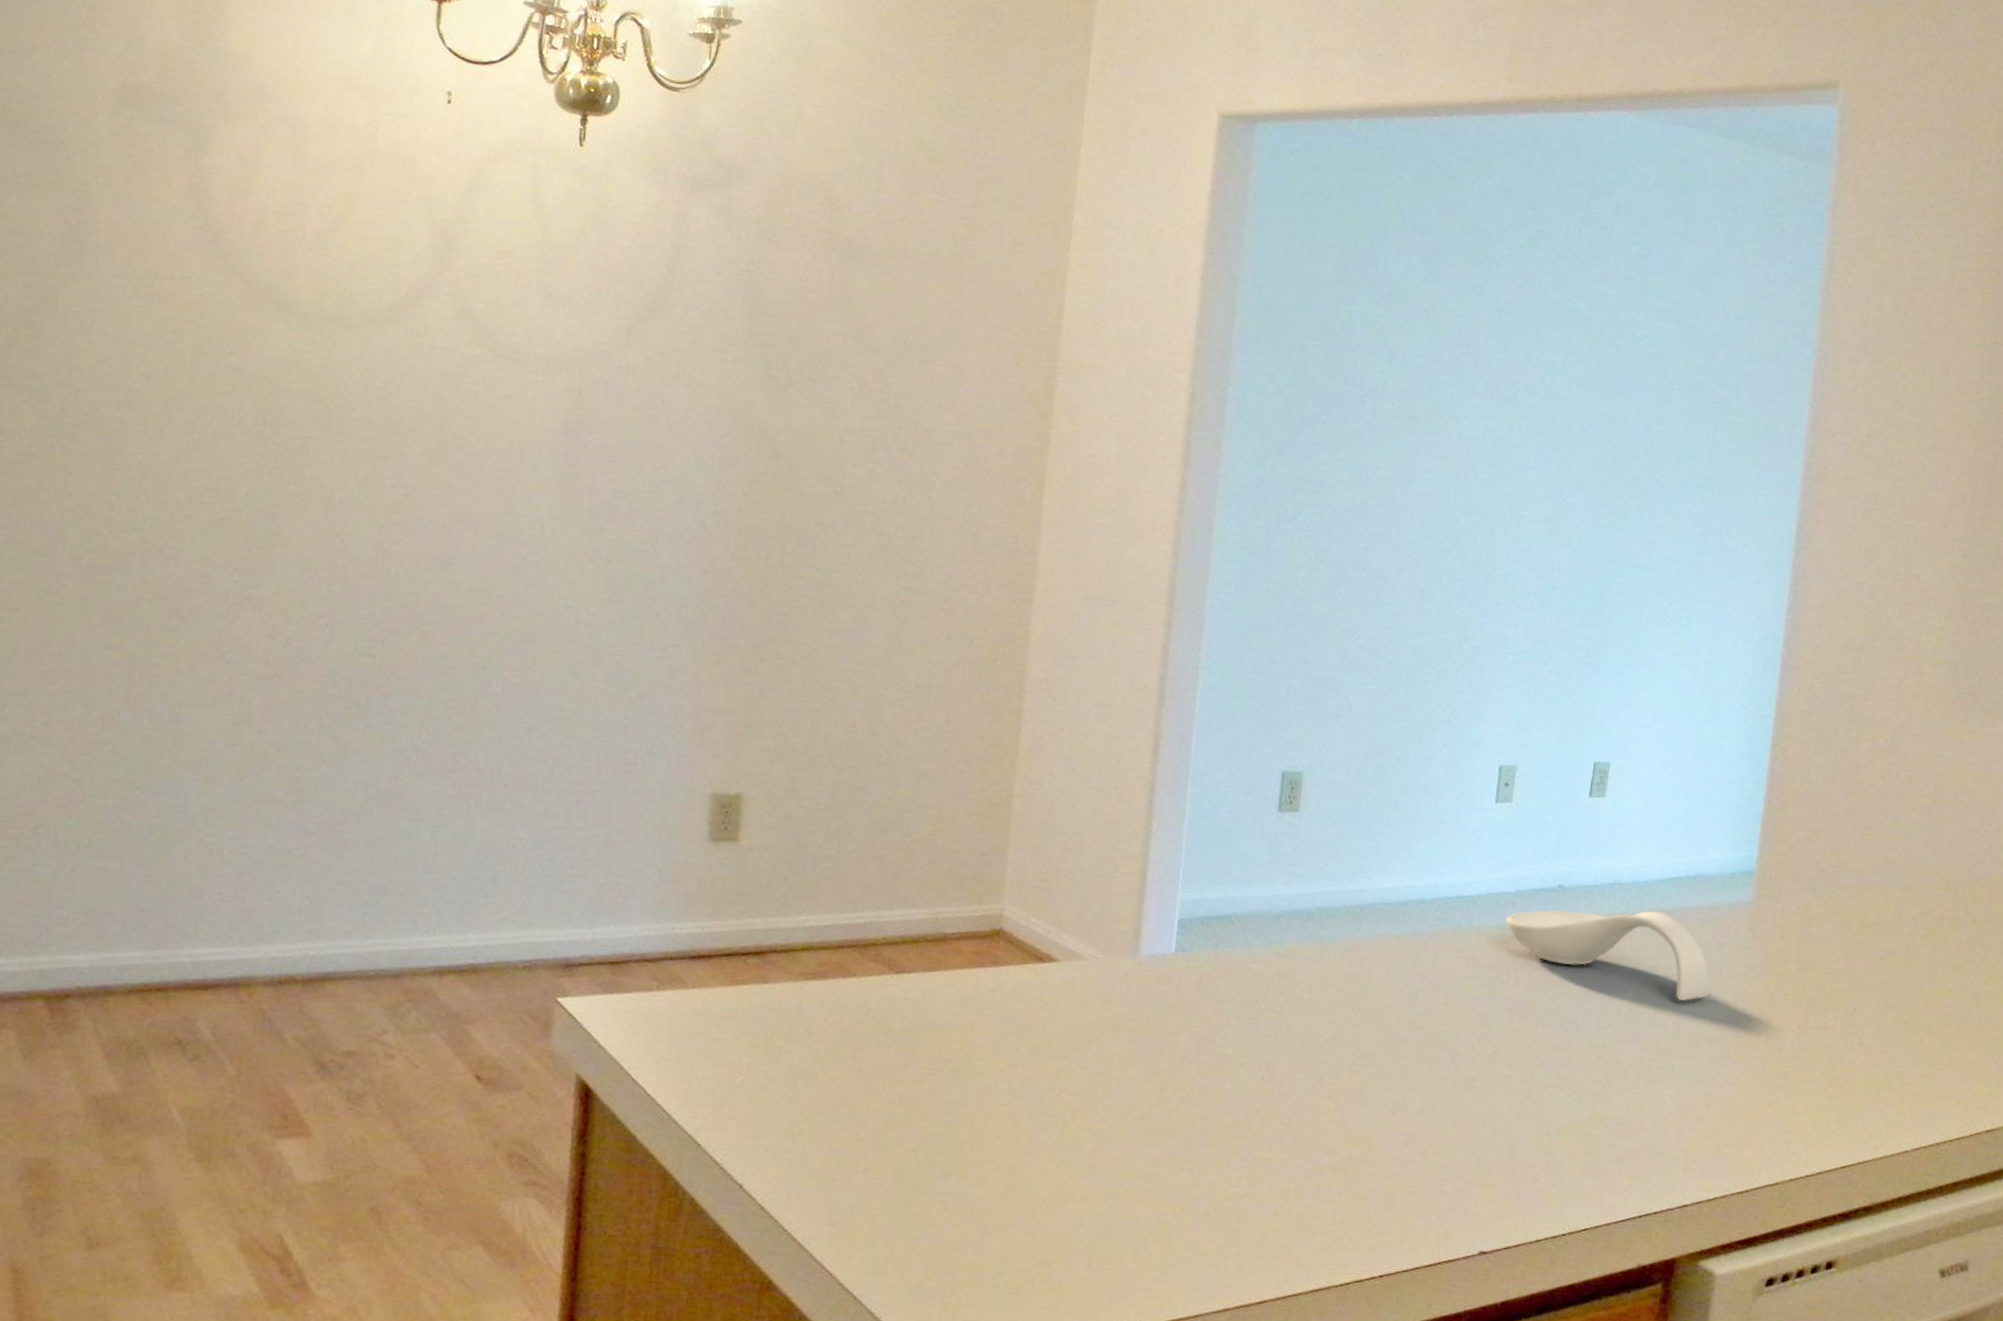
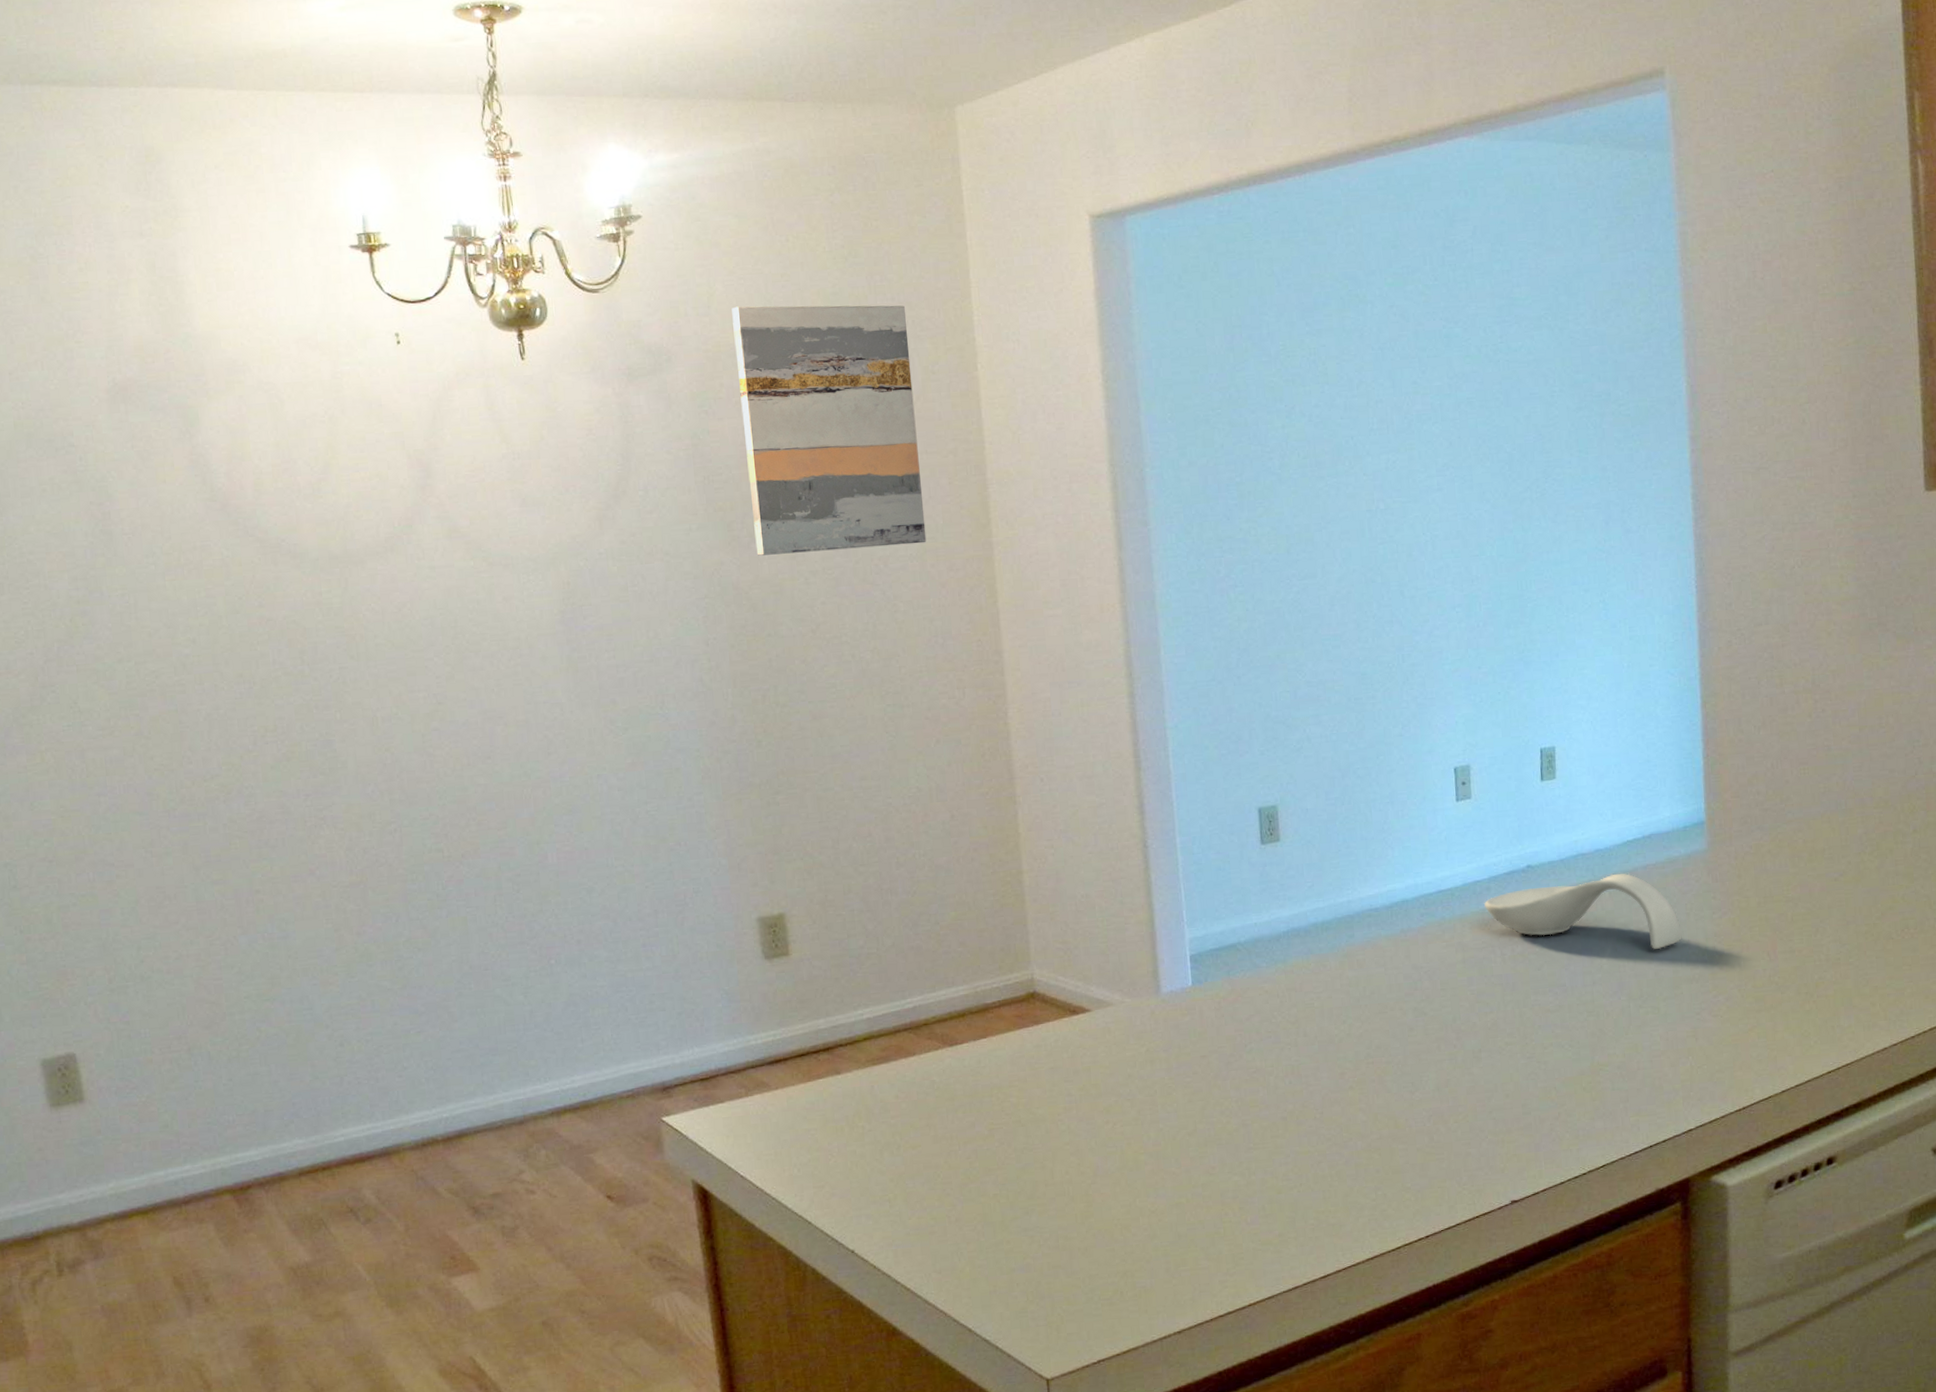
wall art: none [792,135,1005,422] -> present [732,305,927,556]

